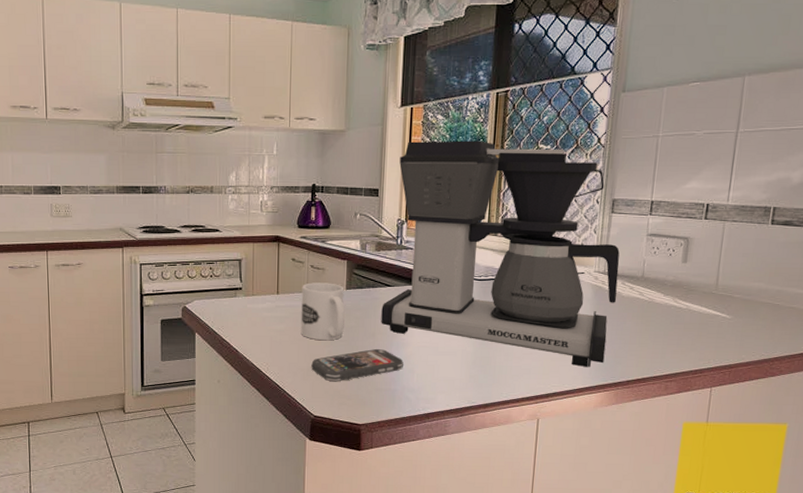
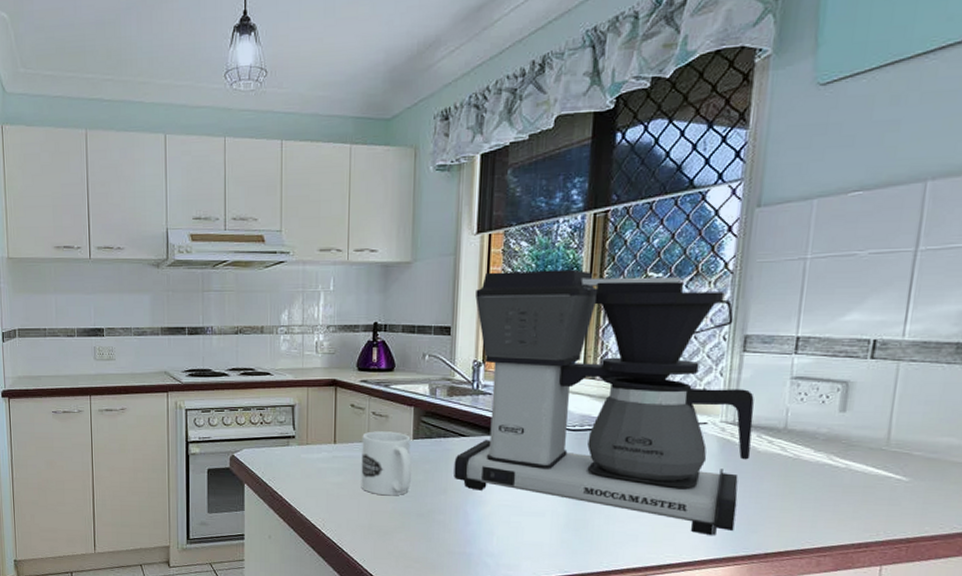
smartphone: present [311,349,404,382] -> none [373,507,481,542]

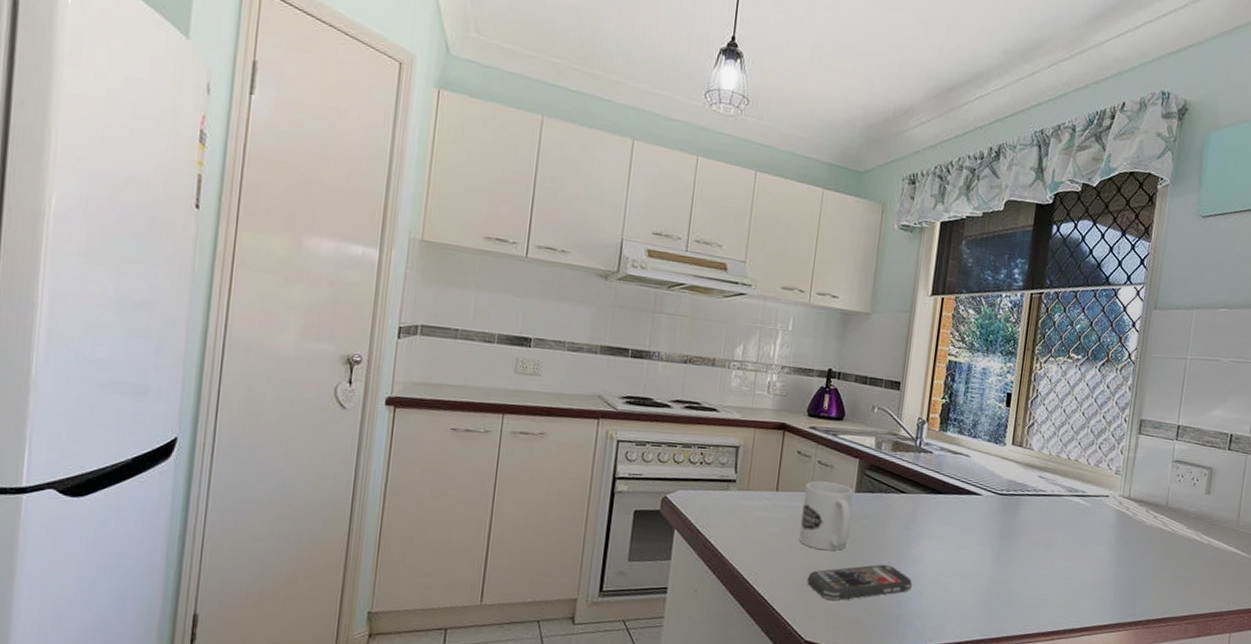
smartphone: none [373,507,481,542] -> present [807,565,912,601]
coffee maker: present [454,269,754,535] -> none [891,334,1145,602]

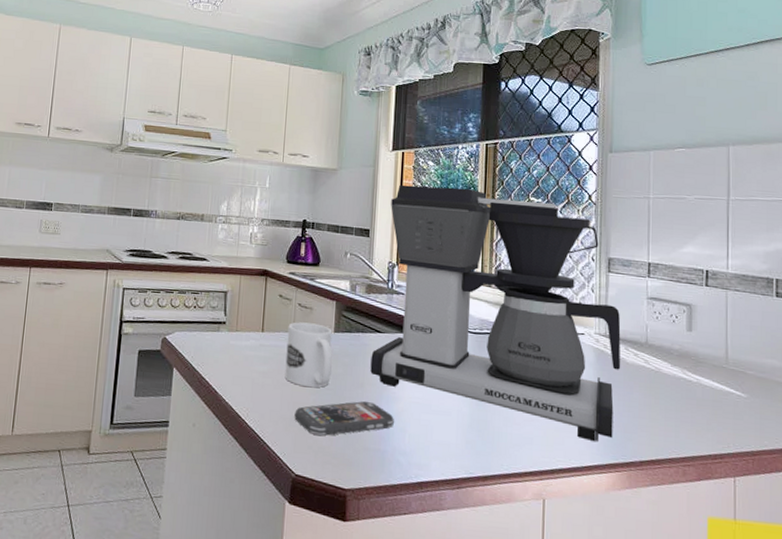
coffee maker: none [891,334,1145,602] -> present [370,184,621,441]

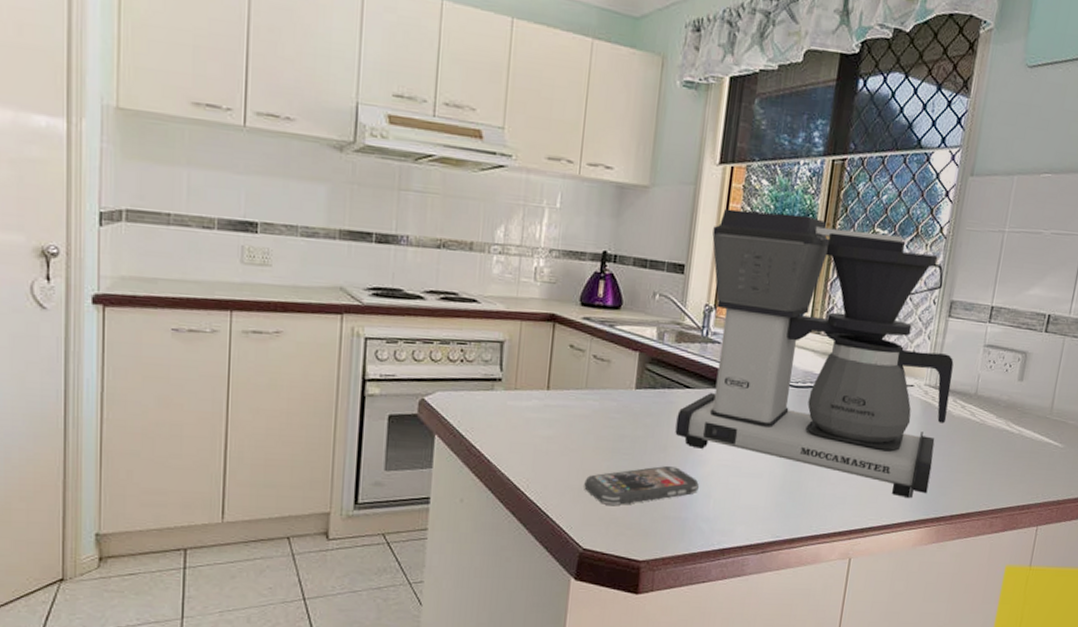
mug: present [285,322,332,388] -> none [574,377,633,453]

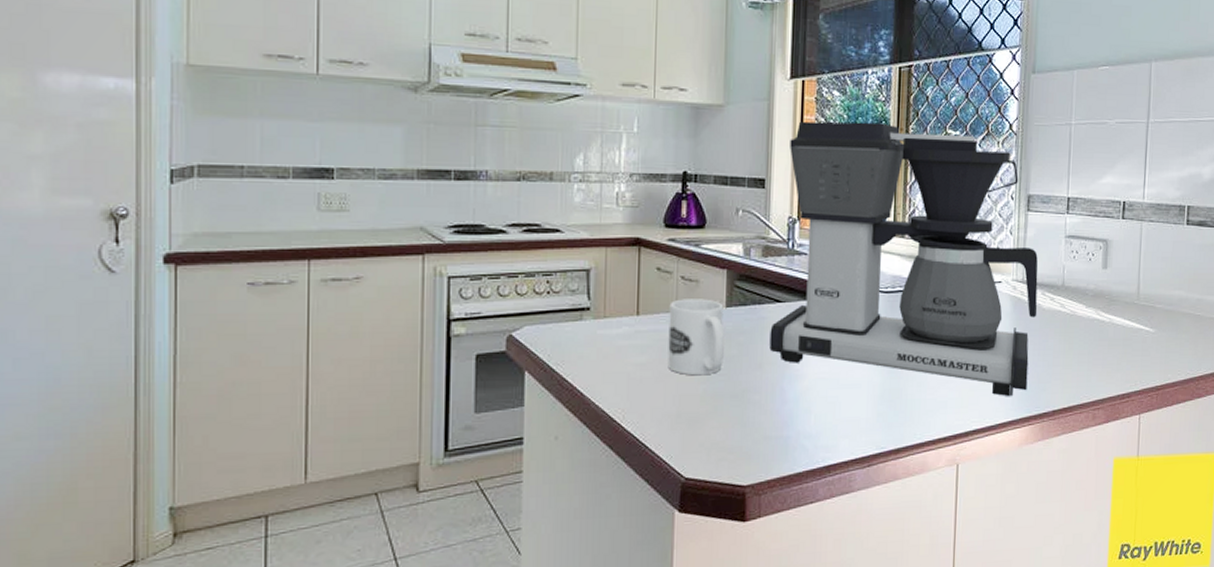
mug: none [574,377,633,453] -> present [668,299,724,376]
smartphone: present [584,466,699,506] -> none [681,384,798,431]

